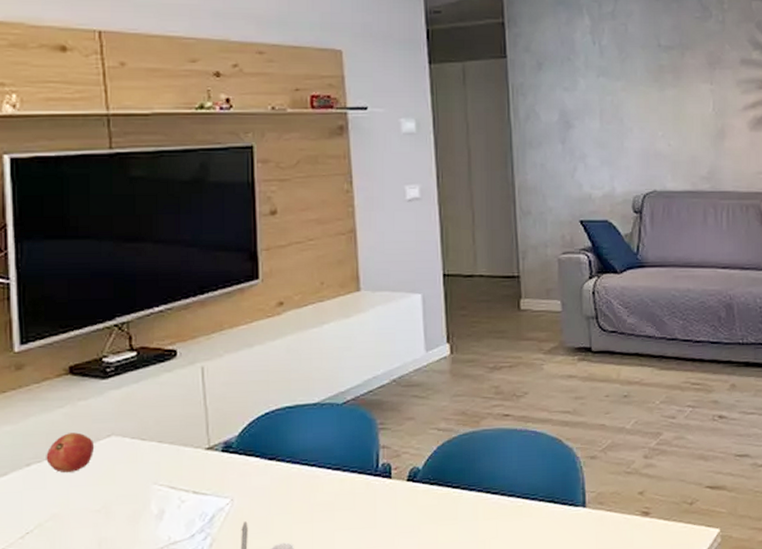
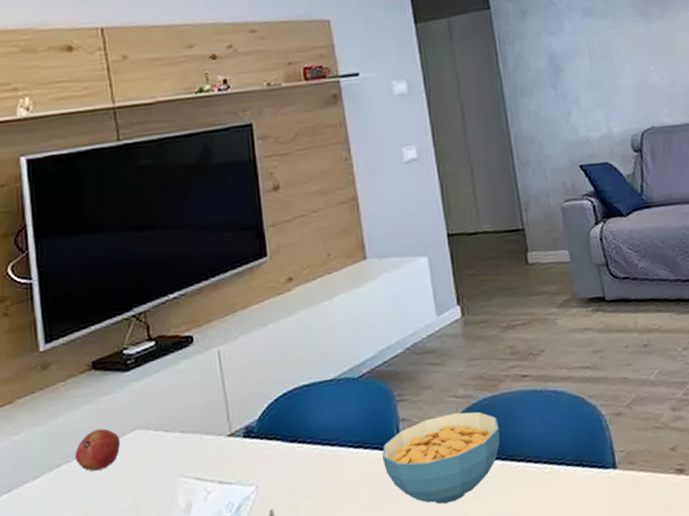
cereal bowl: none [359,444,478,528] -> present [381,411,500,504]

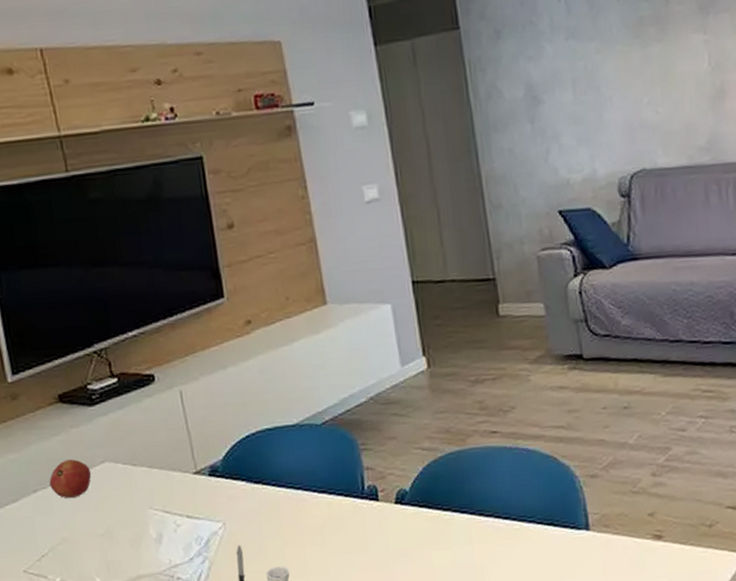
cereal bowl: present [381,411,500,504] -> none [346,464,468,552]

